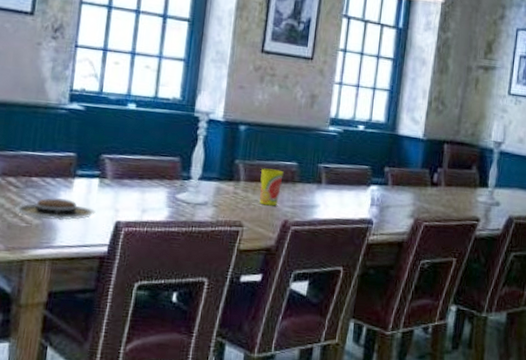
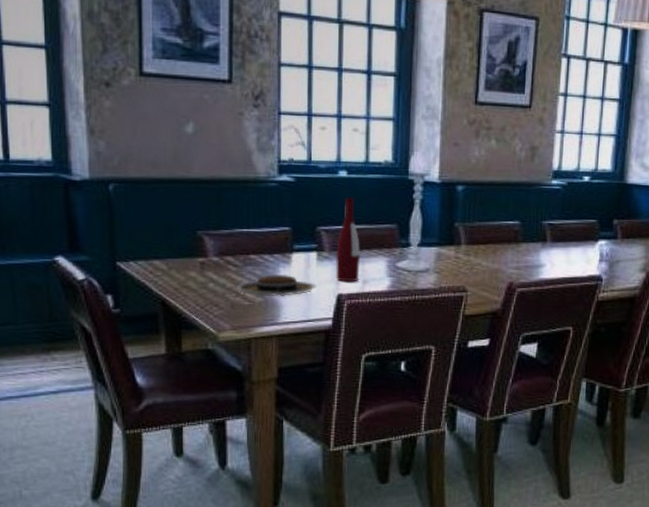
wine bottle: none [115,129,143,211] -> present [336,198,360,282]
cup: present [259,168,284,206] -> none [481,229,506,269]

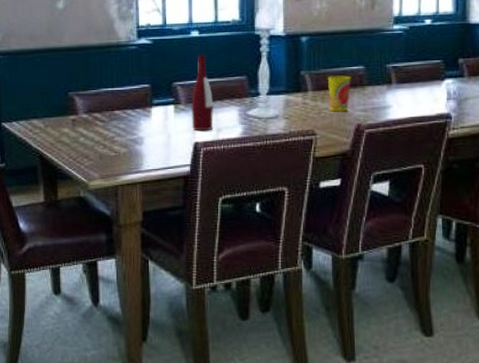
plate: present [236,273,317,297] -> none [103,126,175,148]
cup: none [481,229,506,269] -> present [327,75,351,112]

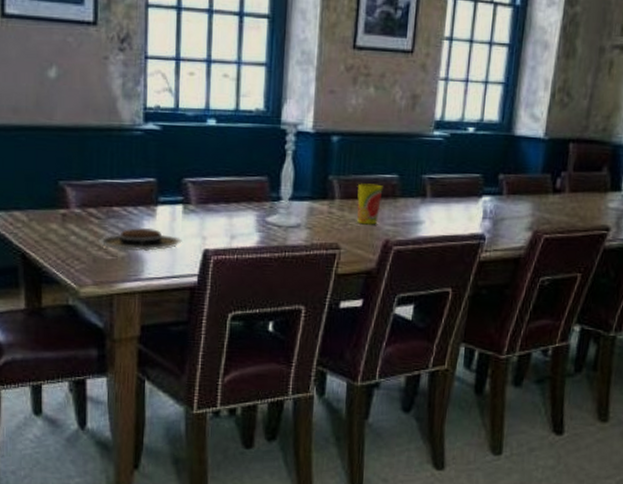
plate: none [103,126,175,148] -> present [98,227,182,252]
wine bottle: present [191,55,213,131] -> none [202,148,228,237]

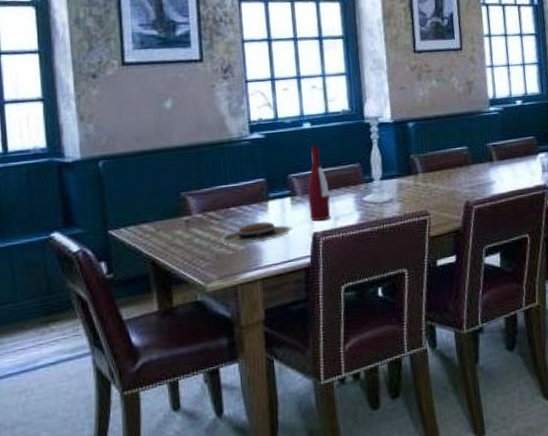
wine bottle: none [202,148,228,237] -> present [307,145,331,222]
cup: present [357,183,383,225] -> none [435,156,458,191]

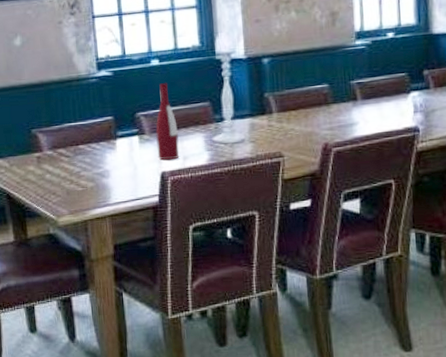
plate: present [220,221,293,245] -> none [70,159,141,182]

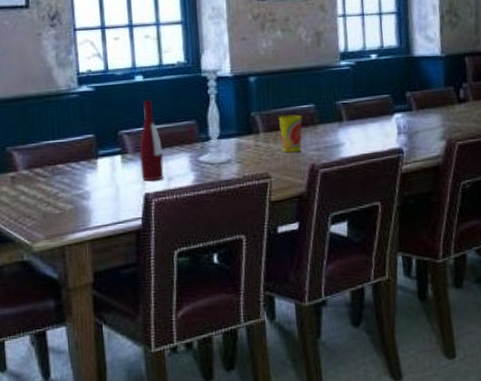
cup: none [291,95,316,132] -> present [278,115,303,153]

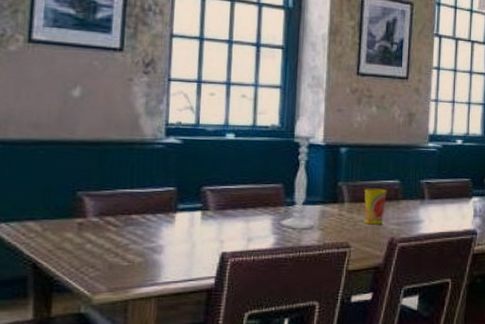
wine bottle: present [139,100,164,182] -> none [220,159,246,241]

